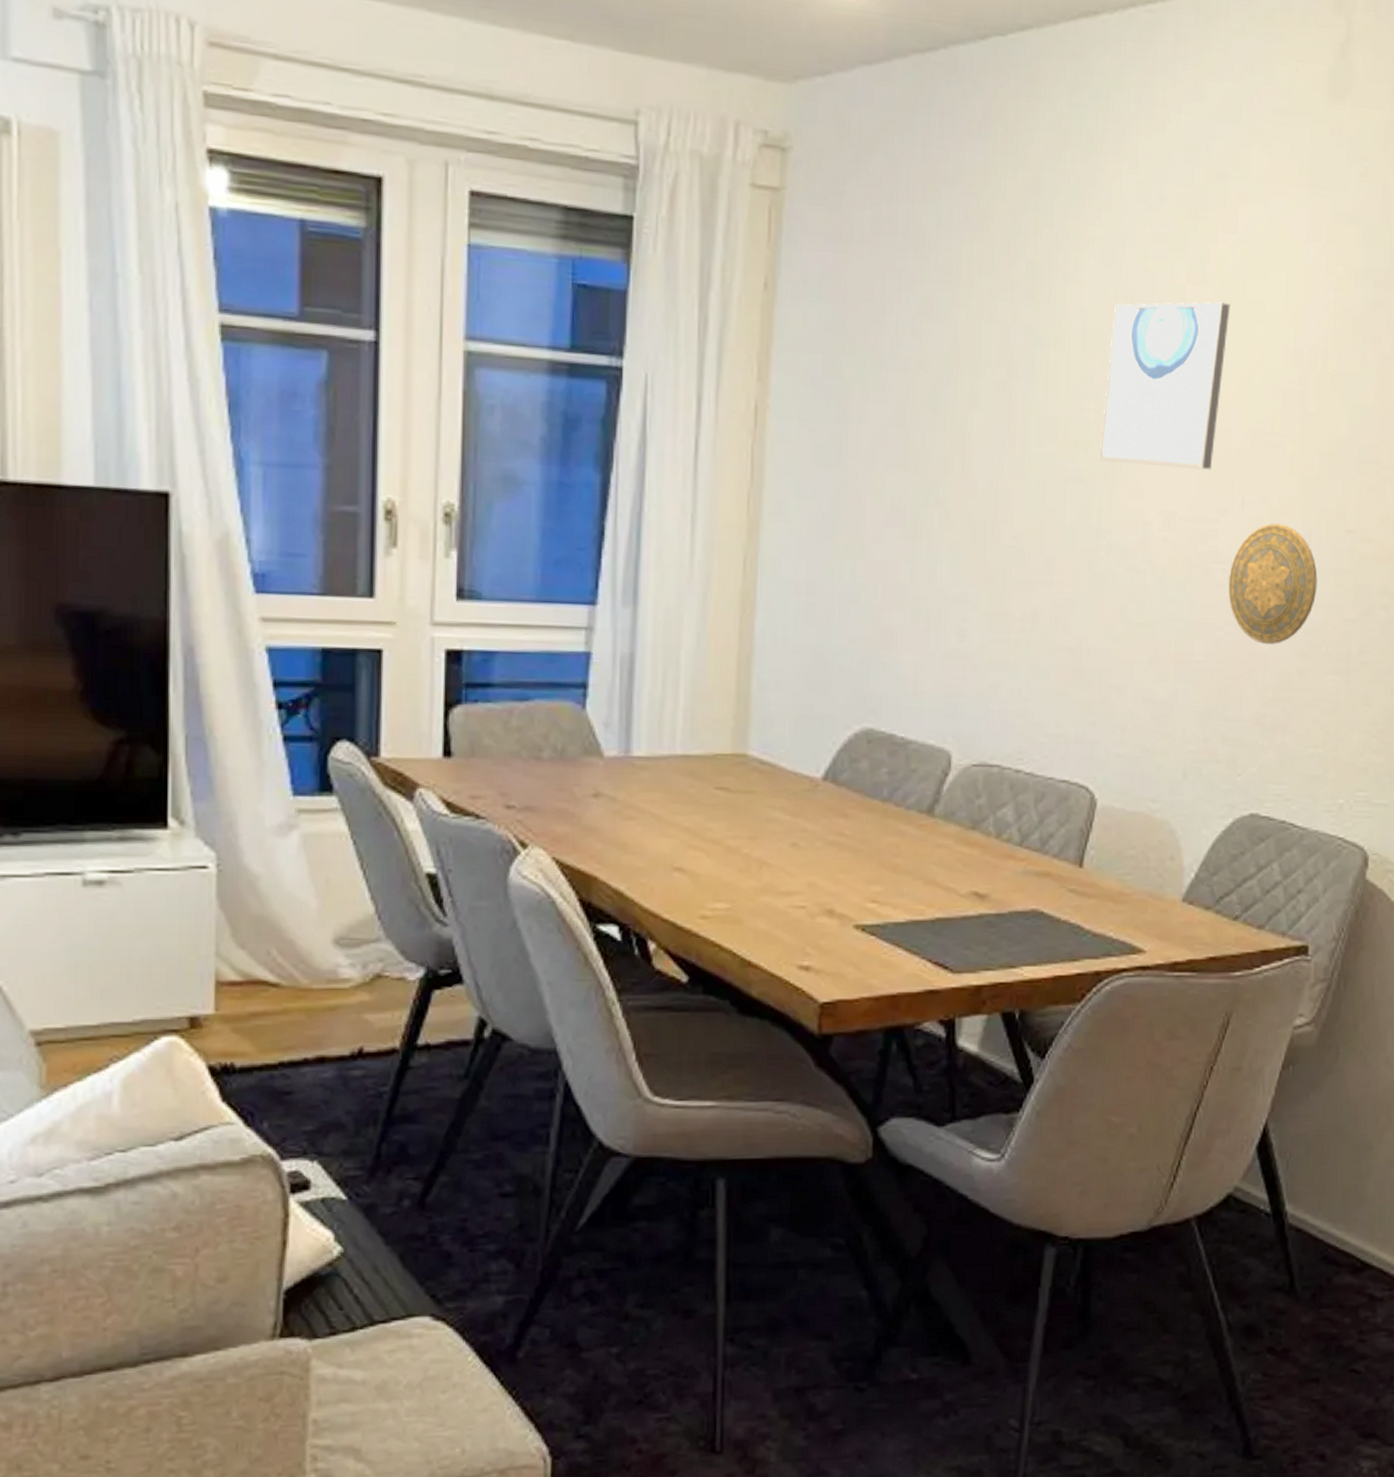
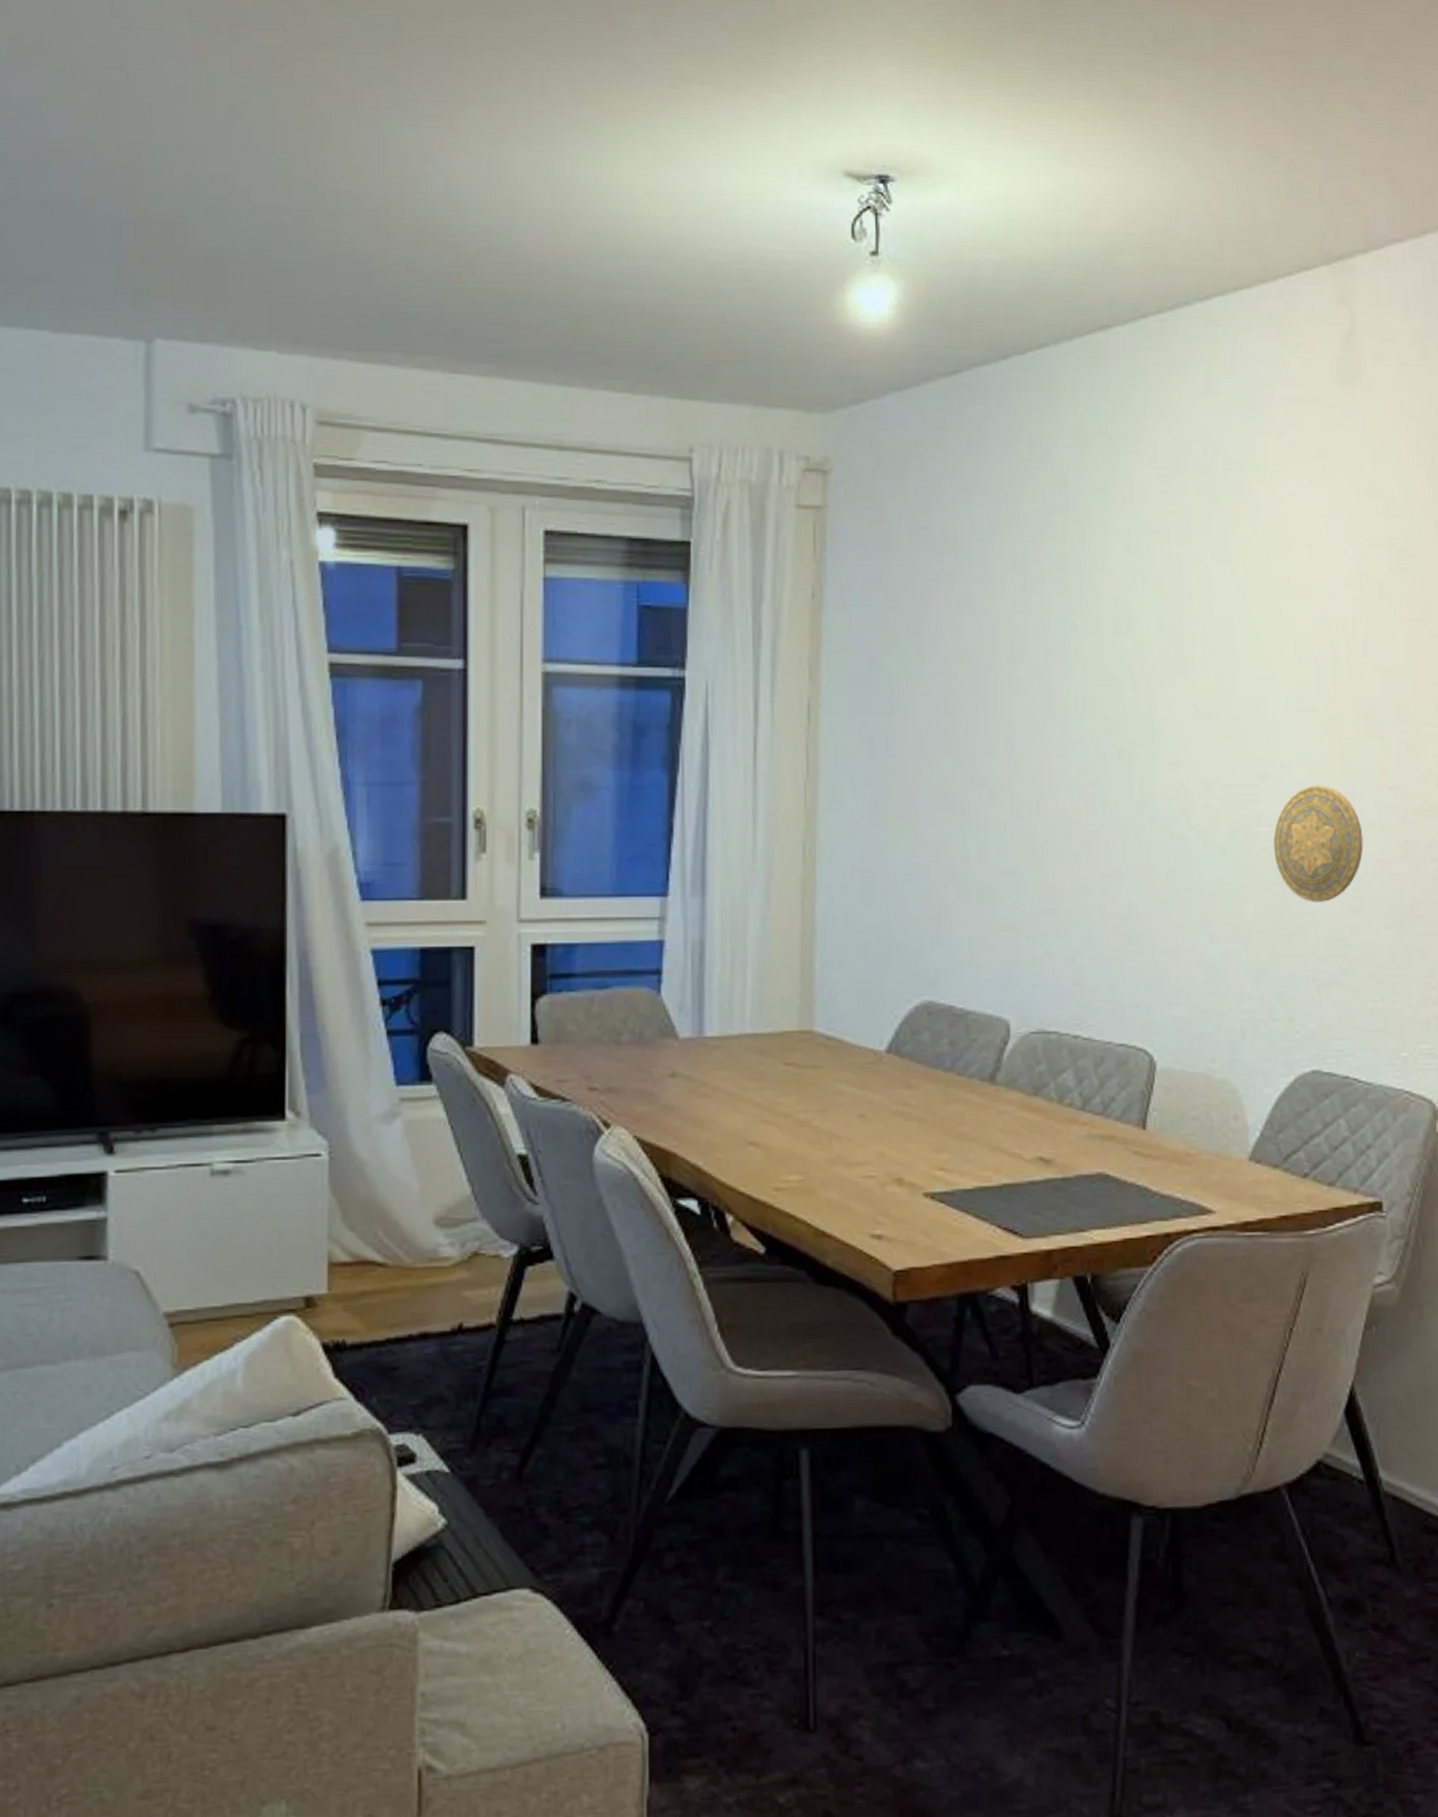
wall art: present [1098,302,1231,470] -> none [1137,579,1257,738]

